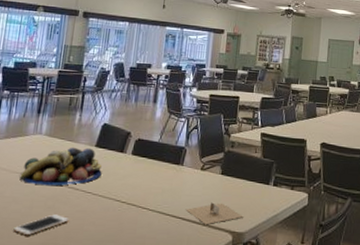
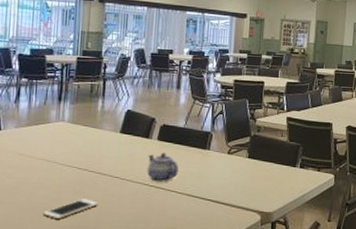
fruit bowl: present [19,147,102,186] -> none [45,133,128,172]
teapot: none [119,167,151,198] -> present [147,152,179,182]
napkin holder: present [185,202,243,225] -> none [213,184,271,206]

